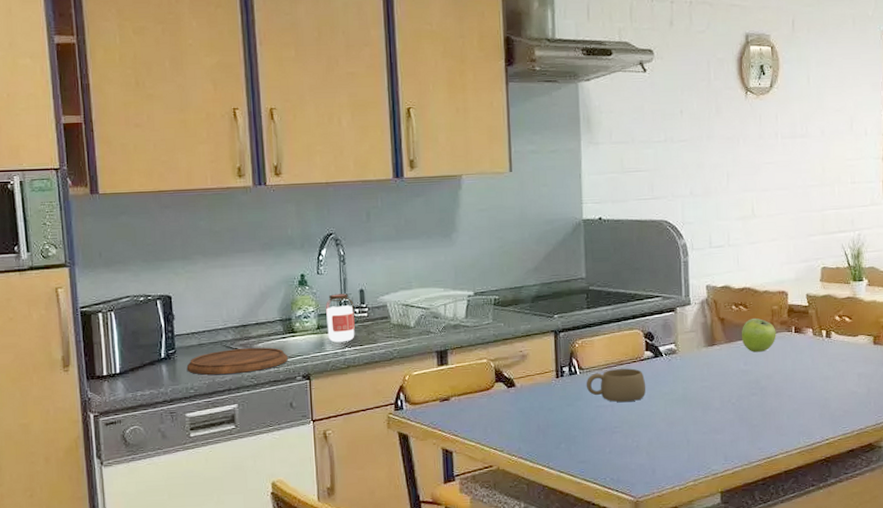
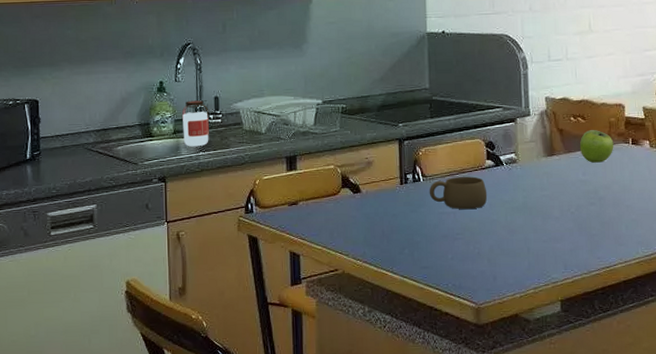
cutting board: present [186,347,288,375] -> none [50,150,145,176]

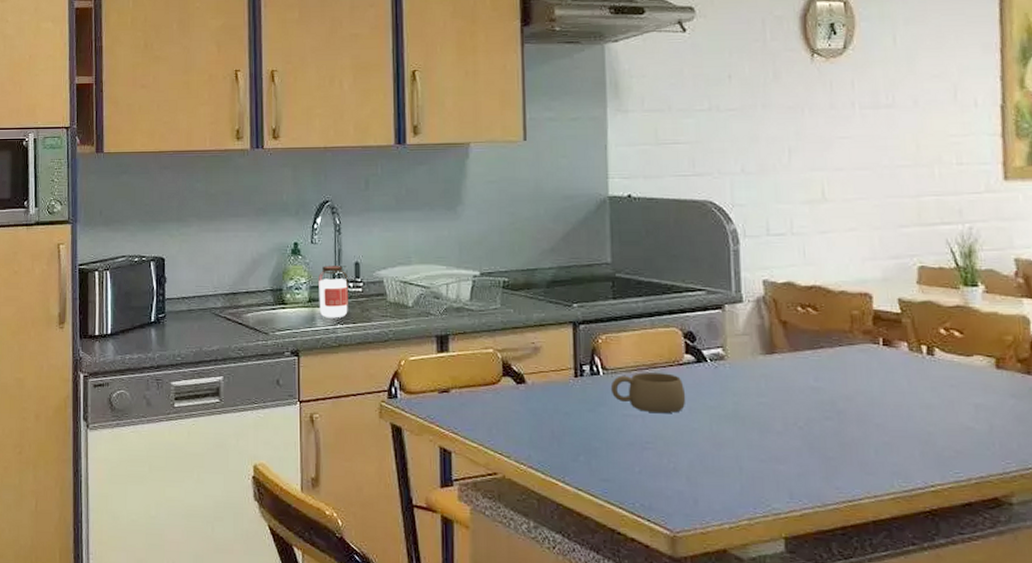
fruit: present [579,129,614,163] -> none [809,323,858,366]

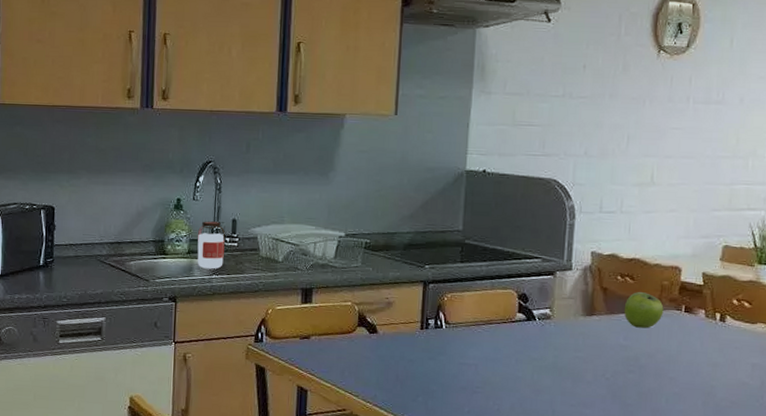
cup: present [610,372,686,413] -> none [450,327,515,363]
fruit: none [809,323,858,366] -> present [623,291,664,328]

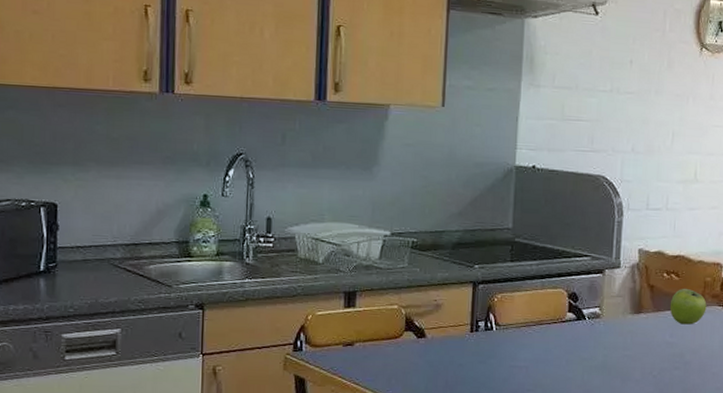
jar: present [197,221,226,269] -> none [227,219,260,273]

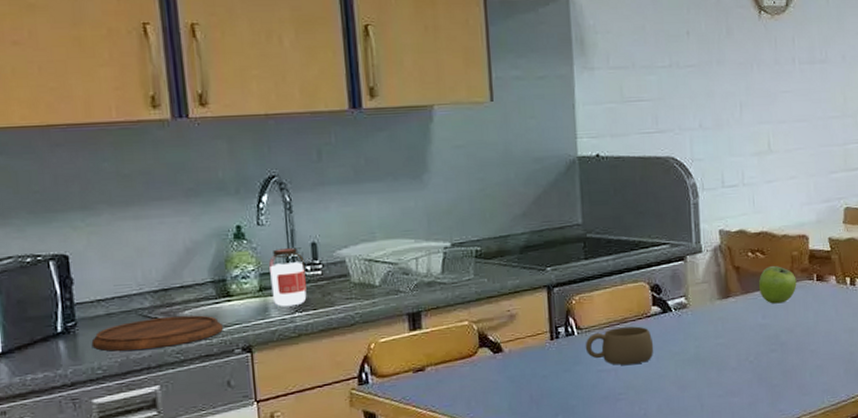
cutting board: none [67,268,181,296] -> present [91,315,223,351]
jar: none [227,219,260,273] -> present [268,248,307,307]
cup: none [501,328,565,364] -> present [585,326,654,365]

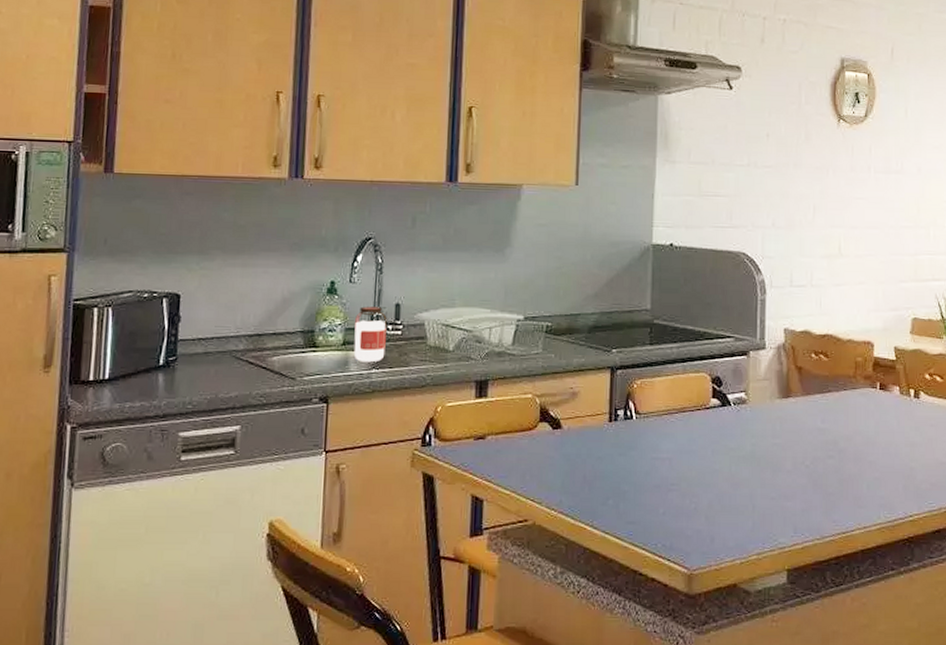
cutting board: present [91,315,223,351] -> none [187,360,305,390]
cup: present [585,326,654,365] -> none [642,416,710,455]
fruit: present [758,265,797,304] -> none [820,369,859,409]

